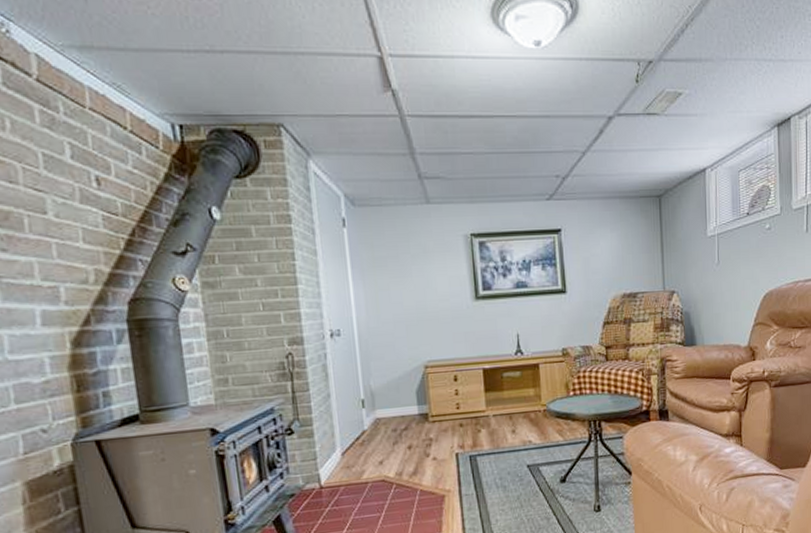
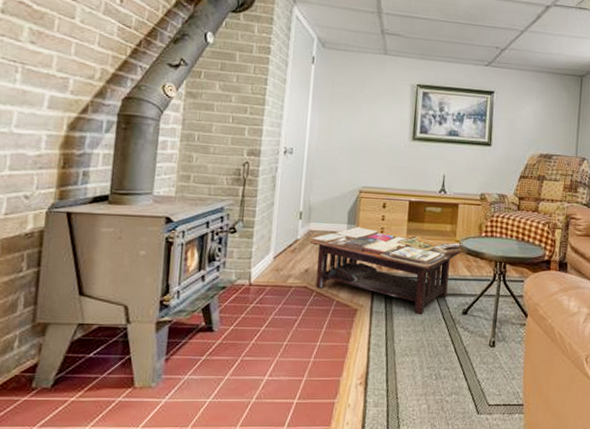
coffee table: none [379,406,551,491] -> present [310,226,462,315]

